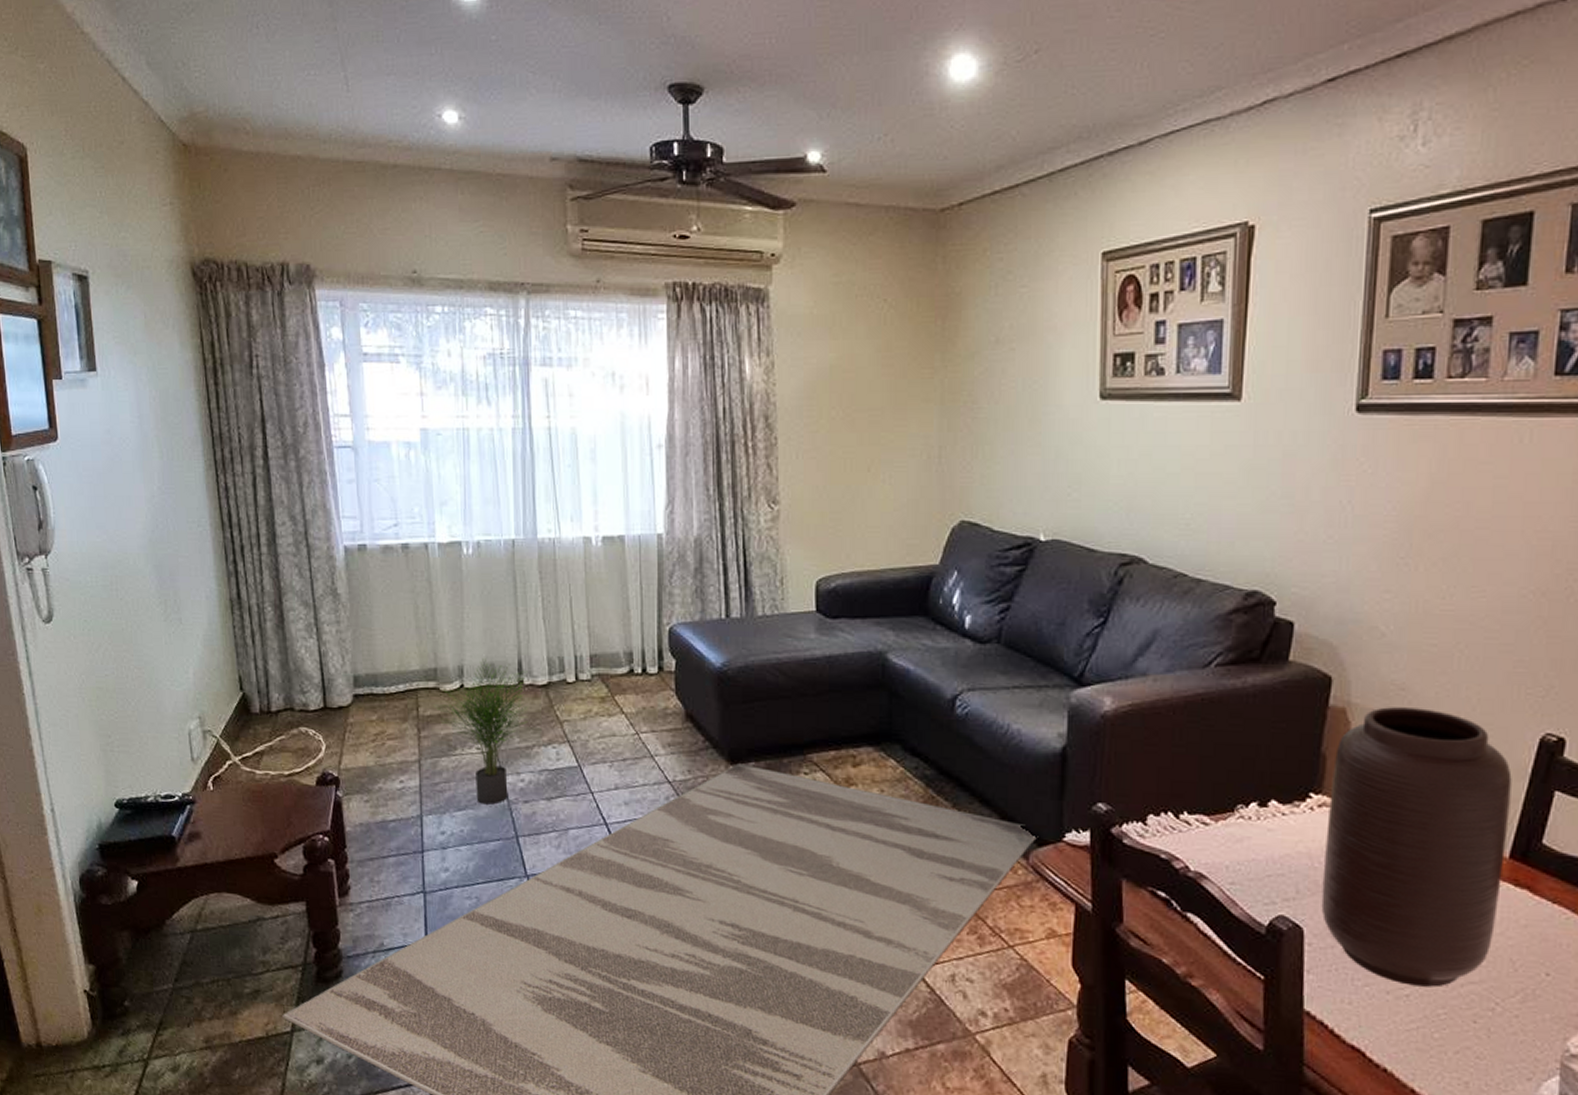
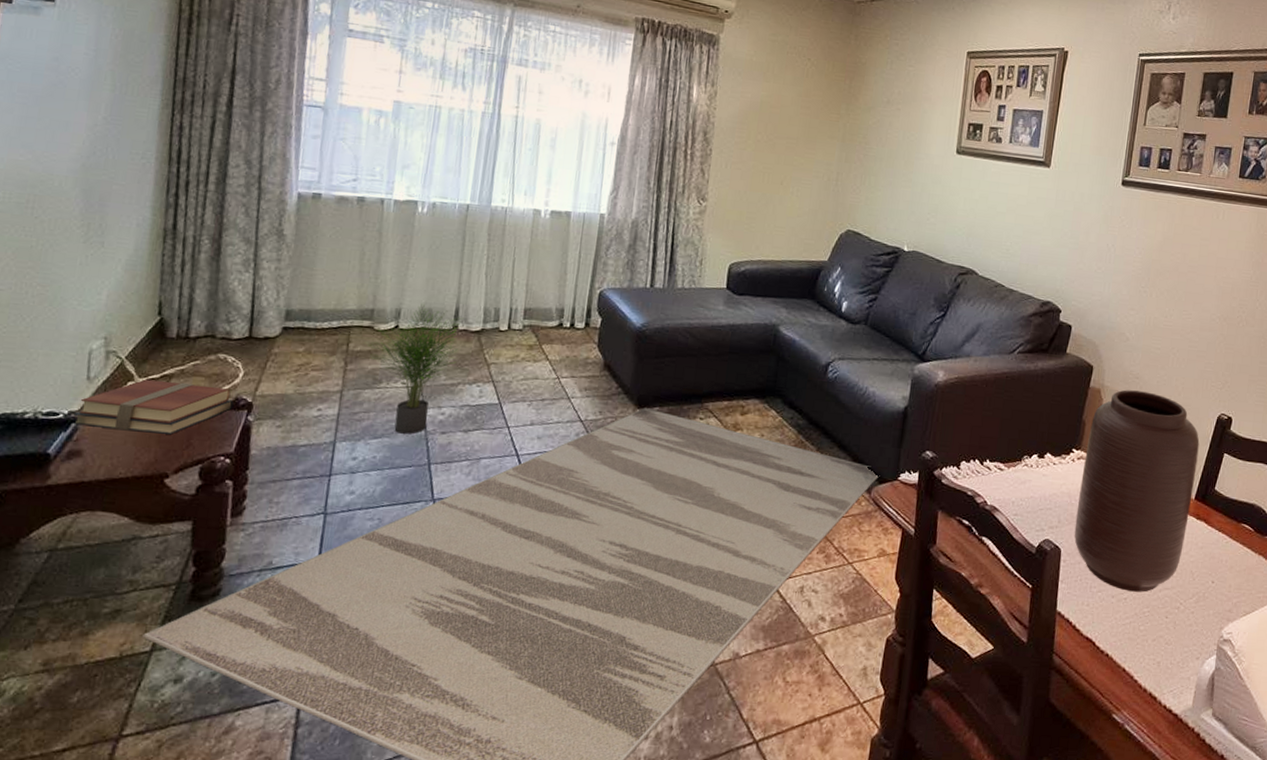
books: none [187,757,322,814] -> present [72,379,234,435]

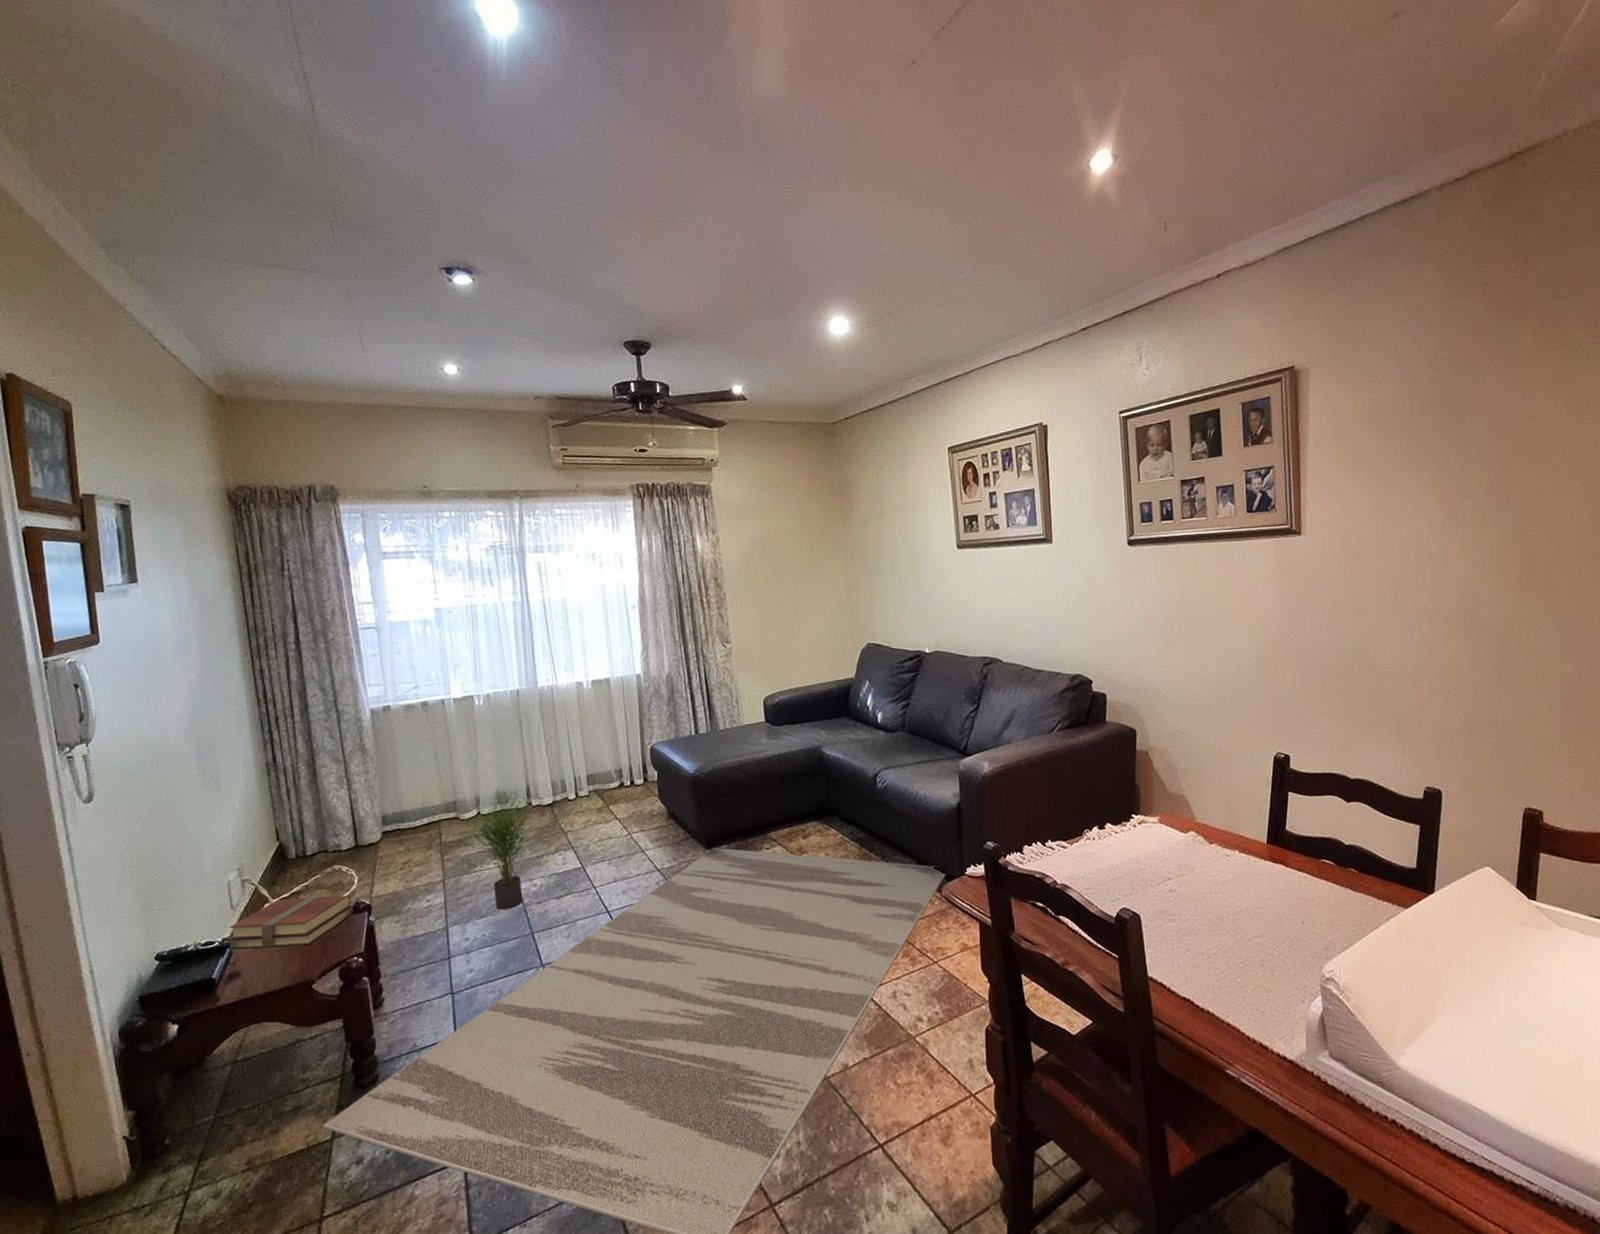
vase: present [1074,390,1200,592] -> none [1145,745,1265,946]

